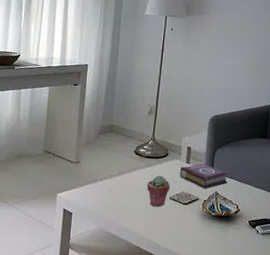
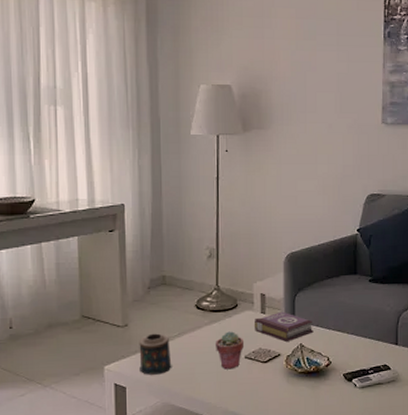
candle: none [84,171,111,205] -> present [139,333,172,375]

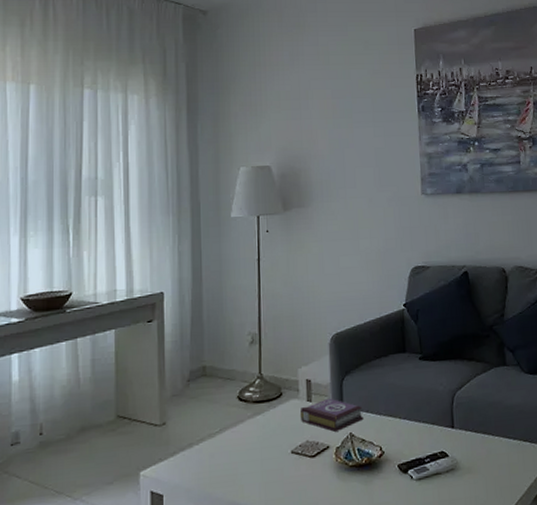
candle: present [139,333,172,375] -> none [178,430,213,479]
potted succulent: present [214,331,245,370] -> none [258,423,291,468]

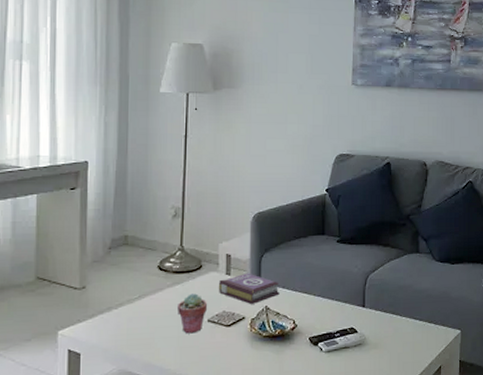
potted succulent: none [258,423,291,468] -> present [176,293,208,334]

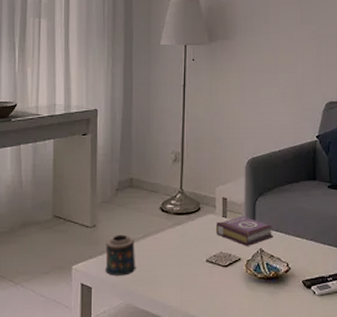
candle: none [96,295,131,340] -> present [105,234,136,276]
potted succulent: present [176,293,208,334] -> none [177,234,206,273]

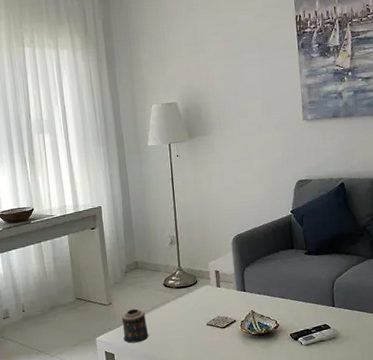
book: present [215,216,273,246] -> none [211,284,262,309]

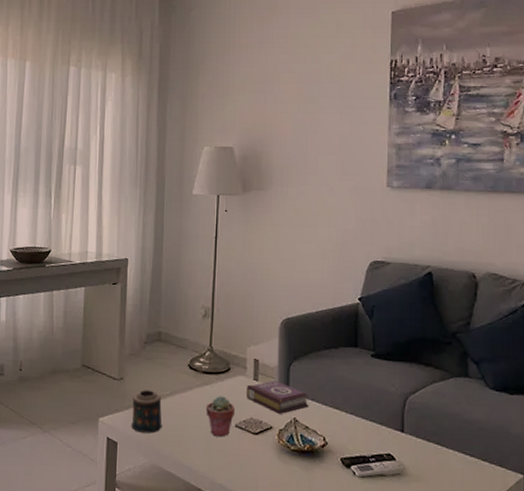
potted succulent: none [181,303,206,336] -> present [205,396,236,437]
book: none [211,284,262,309] -> present [245,380,309,414]

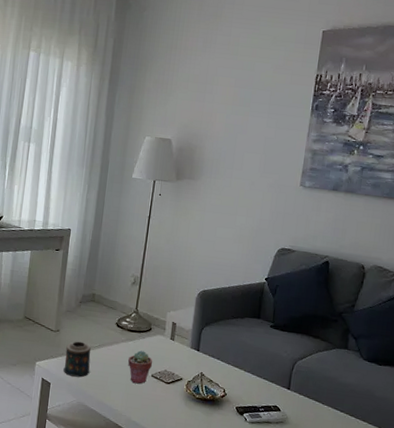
book: present [245,380,309,414] -> none [163,341,216,369]

